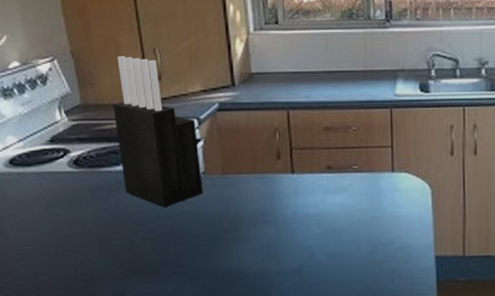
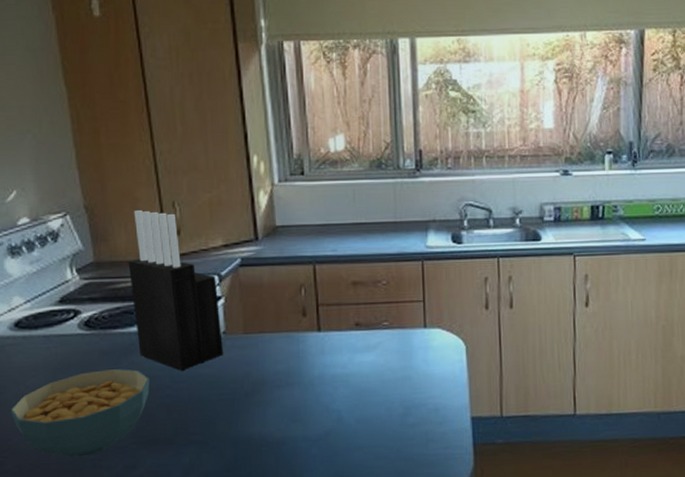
cereal bowl: none [7,205,135,284] -> present [10,369,150,457]

